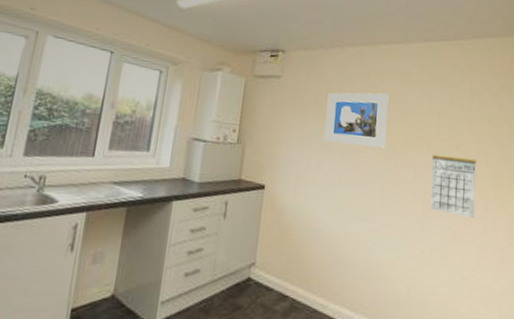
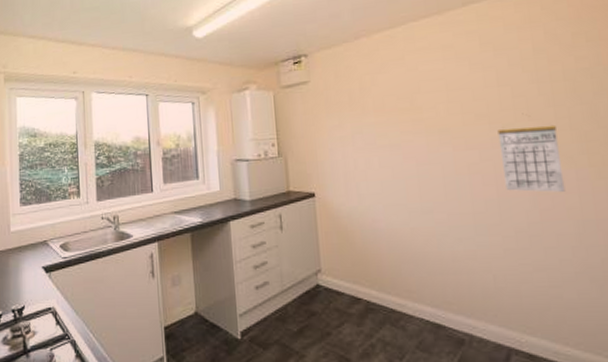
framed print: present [324,92,389,148] -> none [362,74,439,138]

